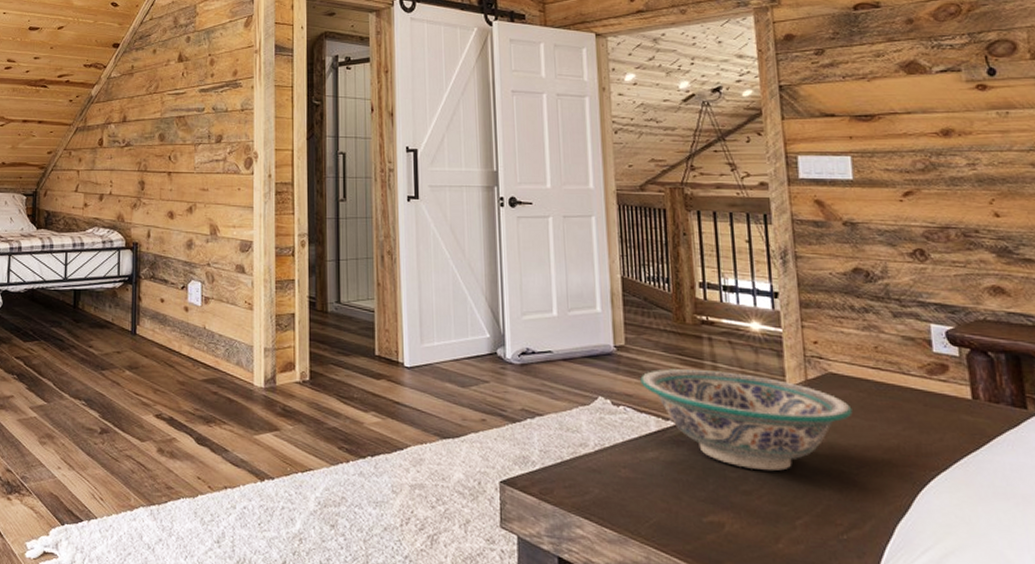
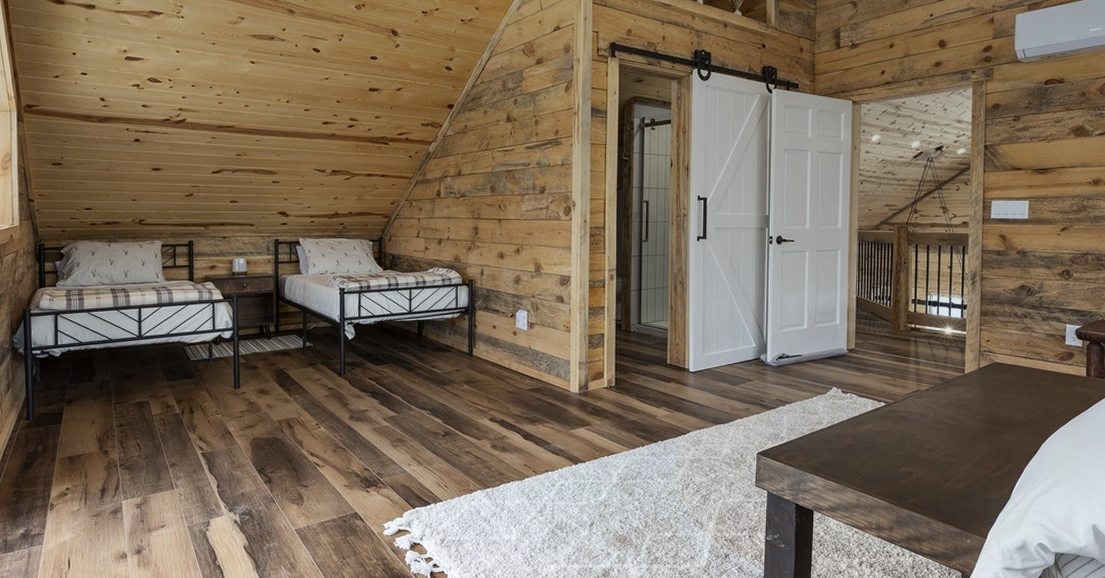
bowl: present [640,369,853,471] -> none [864,364,1007,434]

